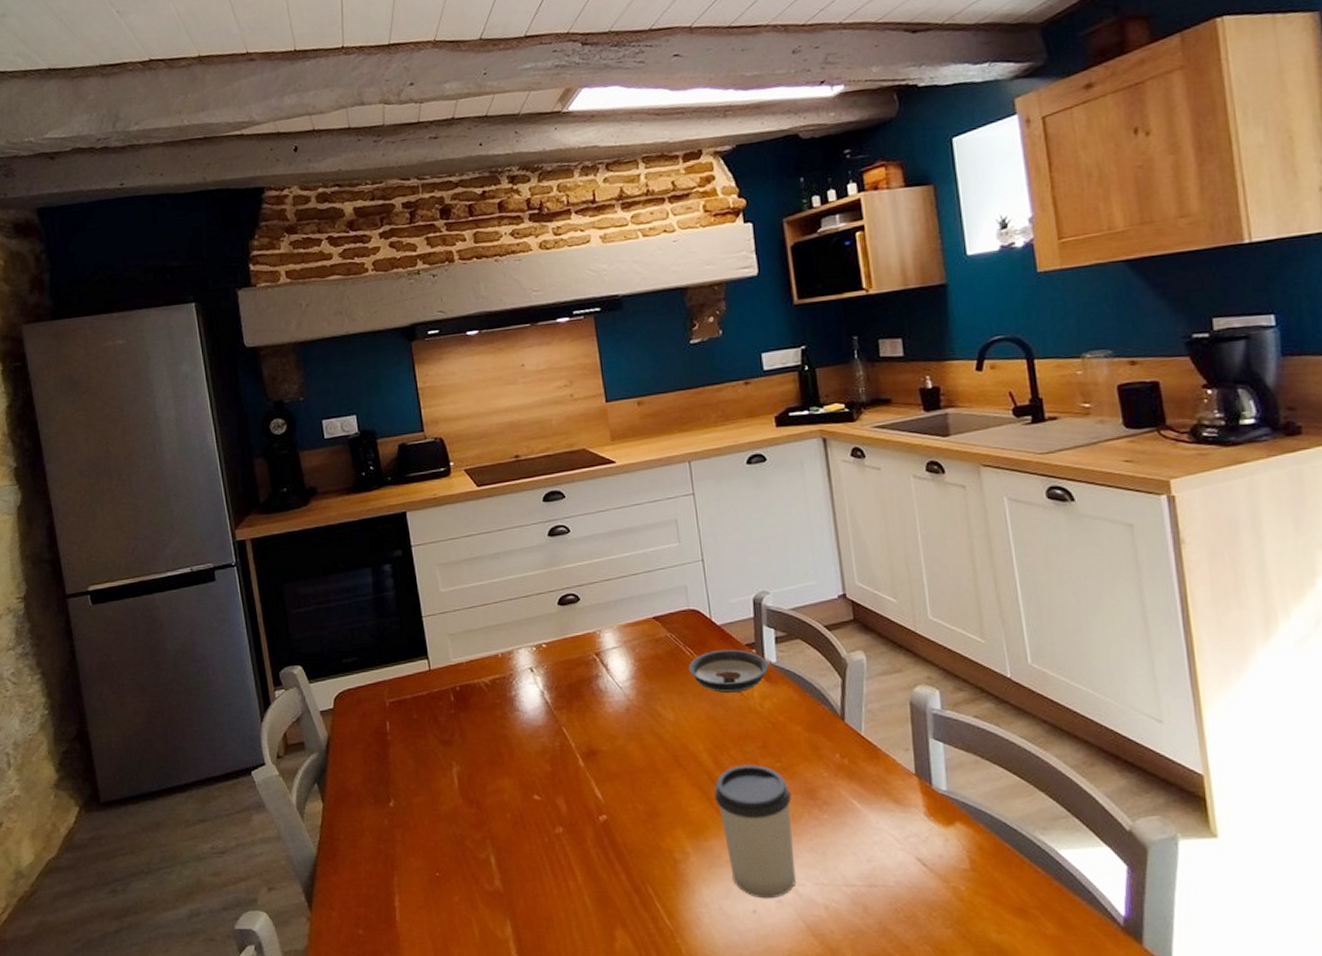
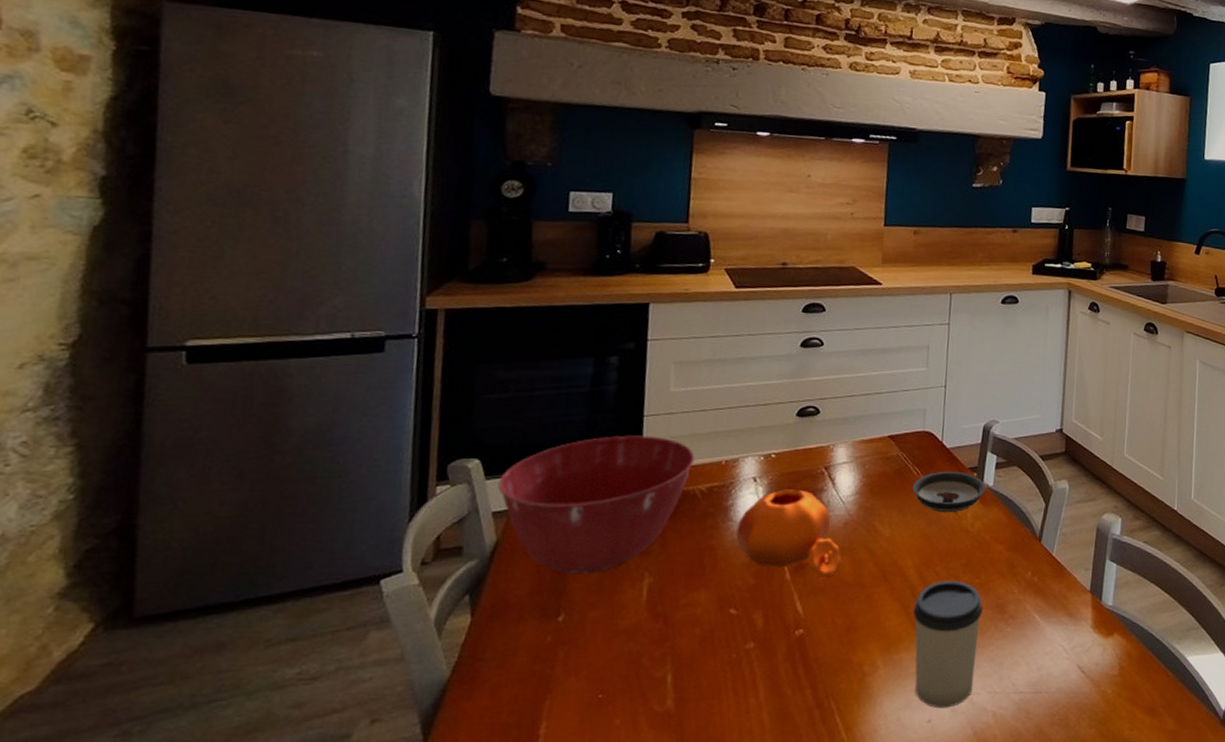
mixing bowl: none [319,635,474,766] -> present [497,435,695,576]
vase: none [524,677,630,763] -> present [736,489,842,577]

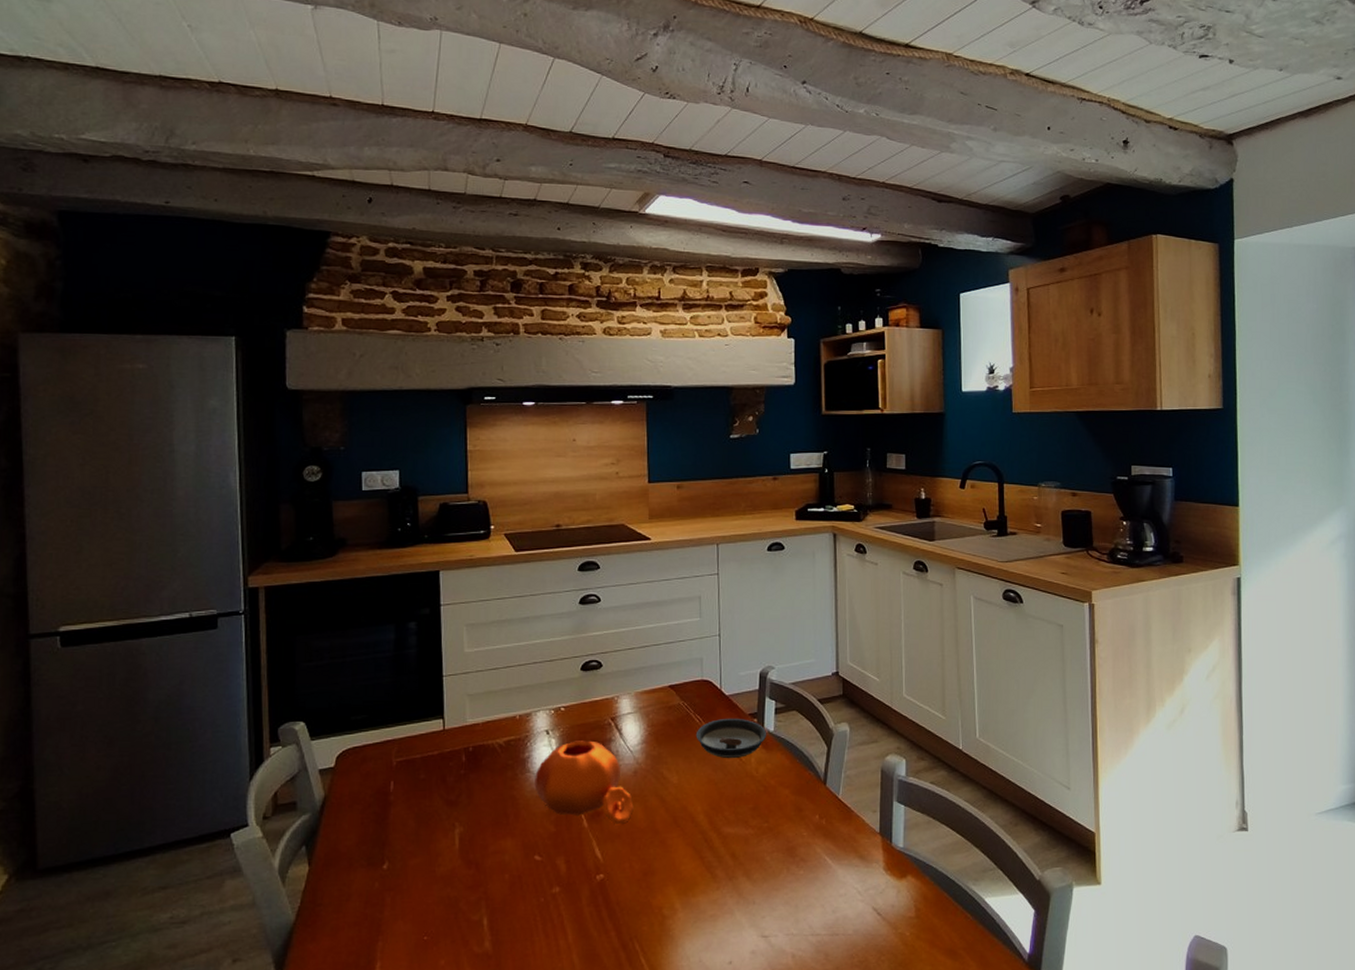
mixing bowl: present [497,435,695,576] -> none [321,694,492,827]
cup: present [912,580,983,709] -> none [706,825,774,950]

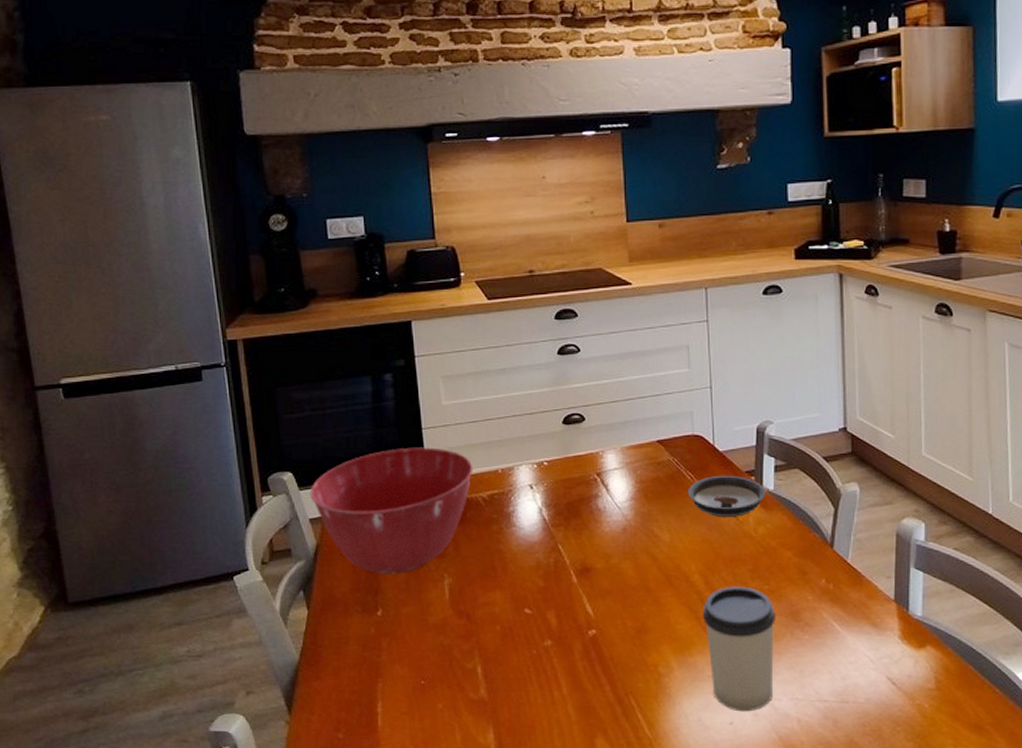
mixing bowl: none [321,694,492,827] -> present [310,447,474,576]
vase: present [534,740,634,824] -> none [520,496,624,581]
cup: none [706,825,774,950] -> present [702,586,776,712]

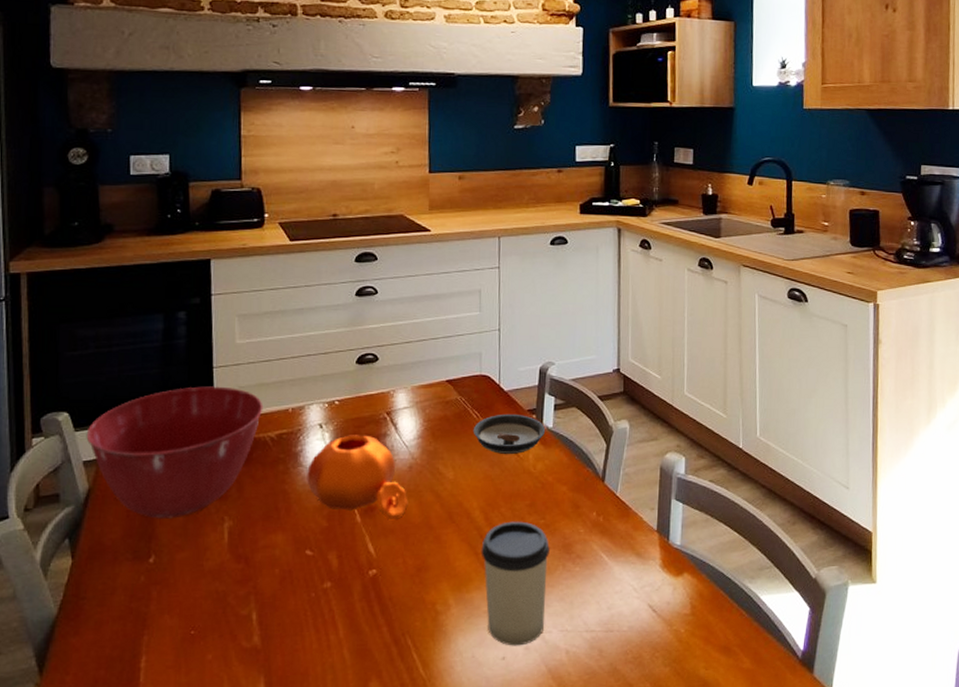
vase: none [520,496,624,581] -> present [307,435,408,519]

